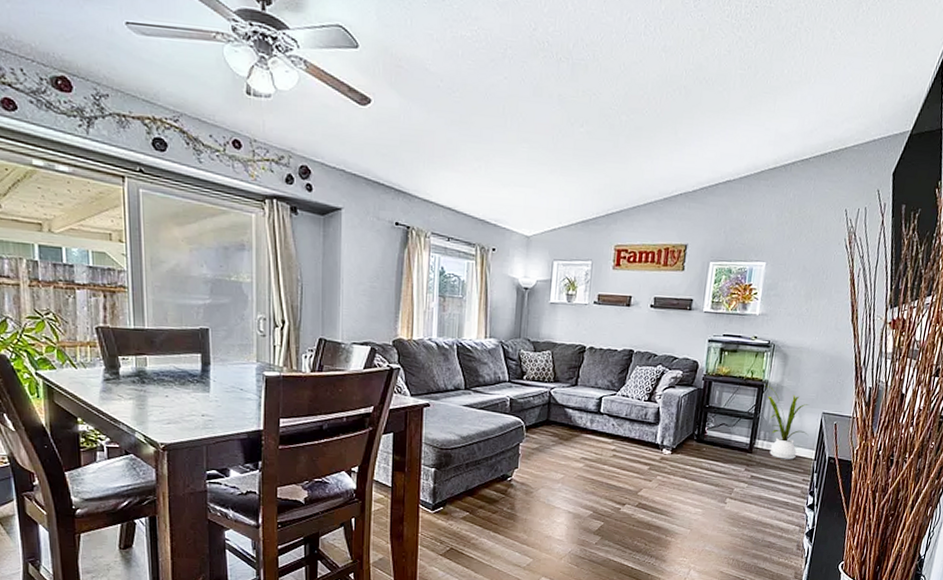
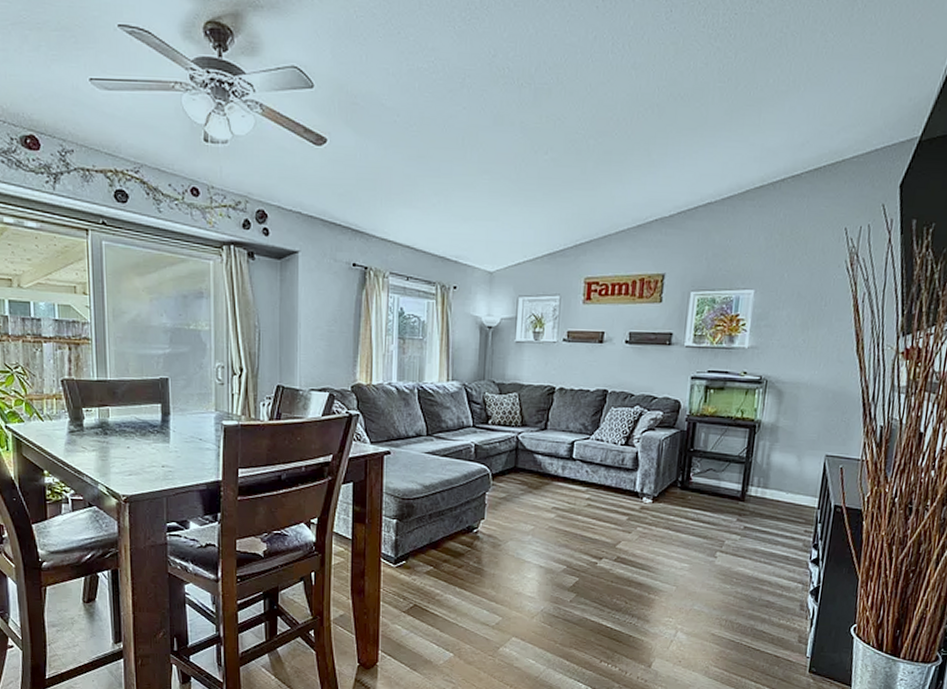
house plant: present [765,385,809,460] -> none [758,425,810,508]

